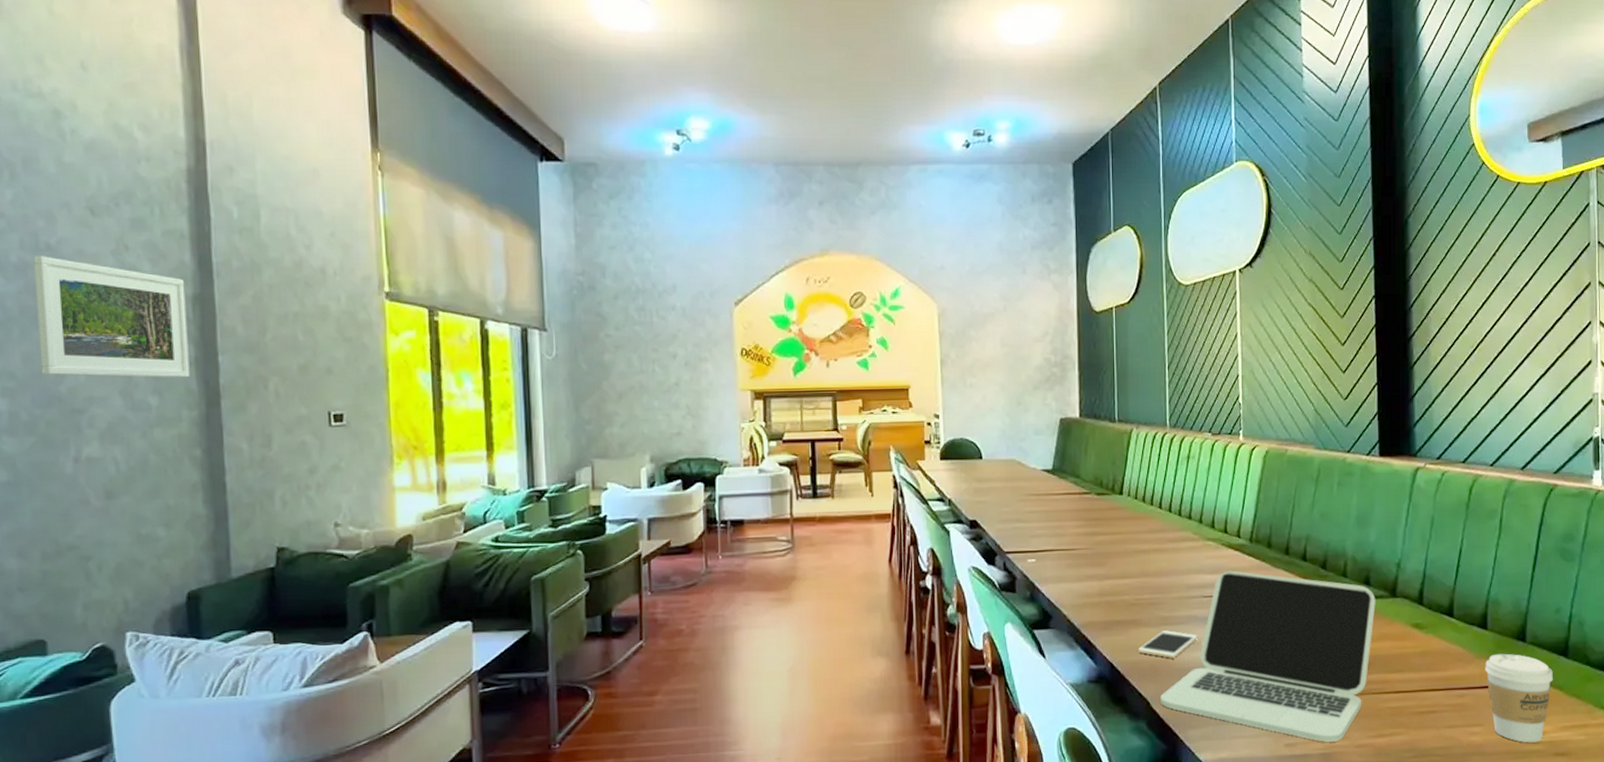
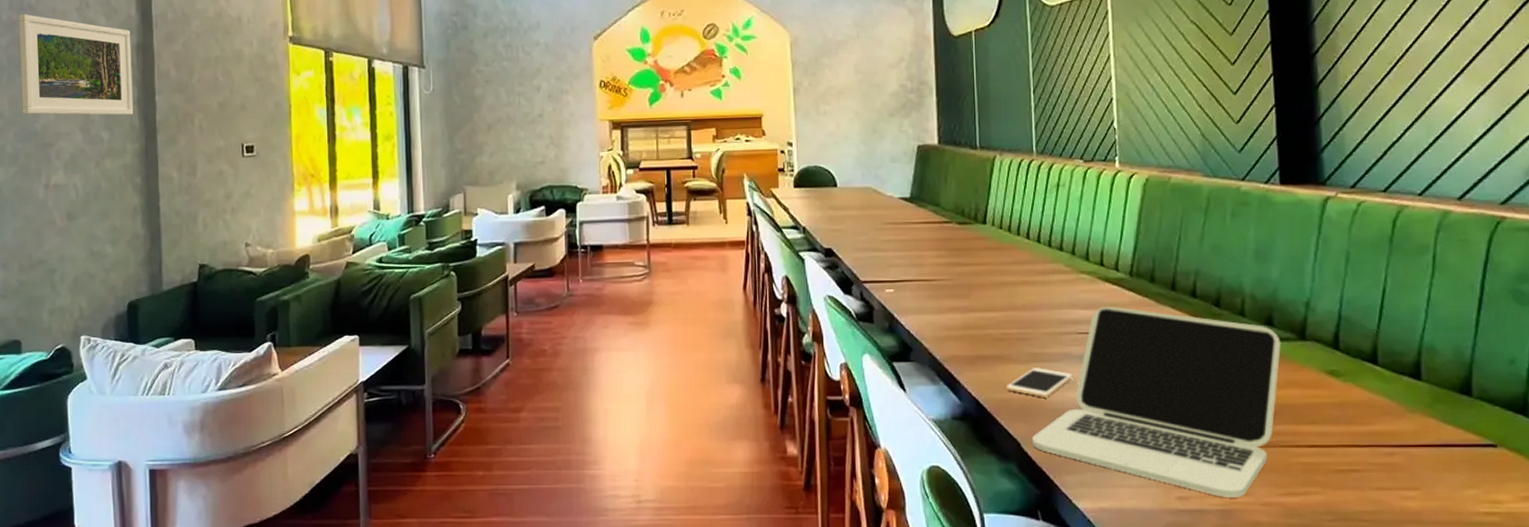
coffee cup: present [1485,653,1554,743] -> none [1420,408,1510,513]

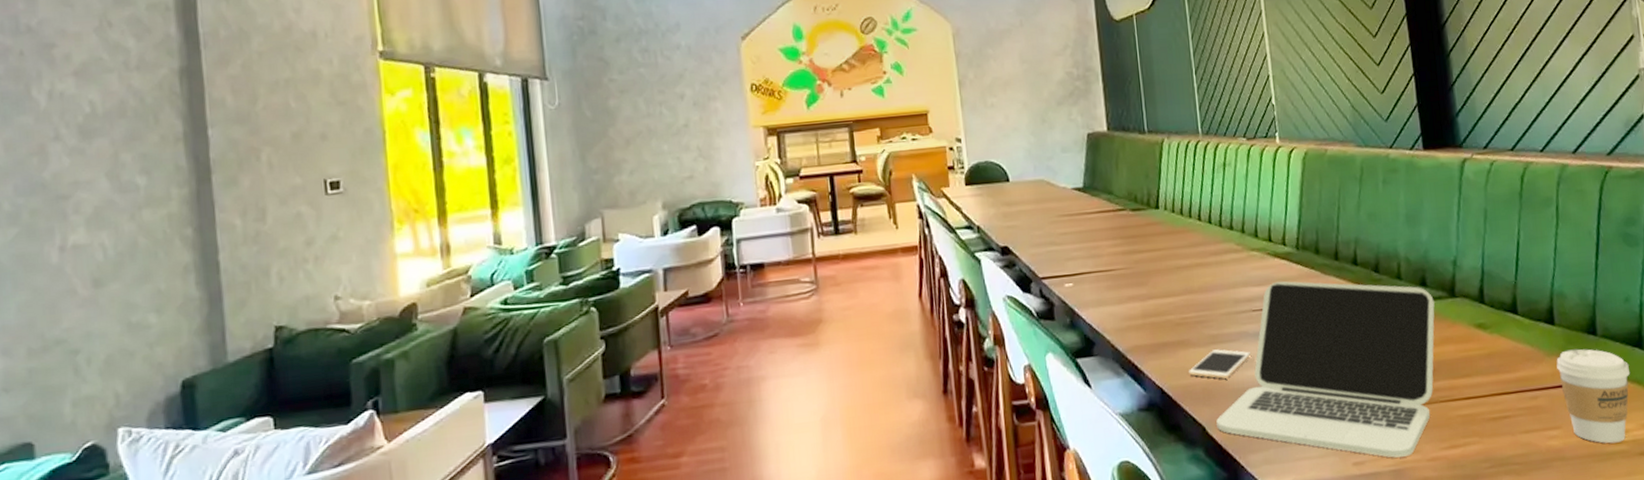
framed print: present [19,14,134,116] -> none [14,38,179,162]
coffee cup: none [1420,408,1510,513] -> present [1556,349,1631,444]

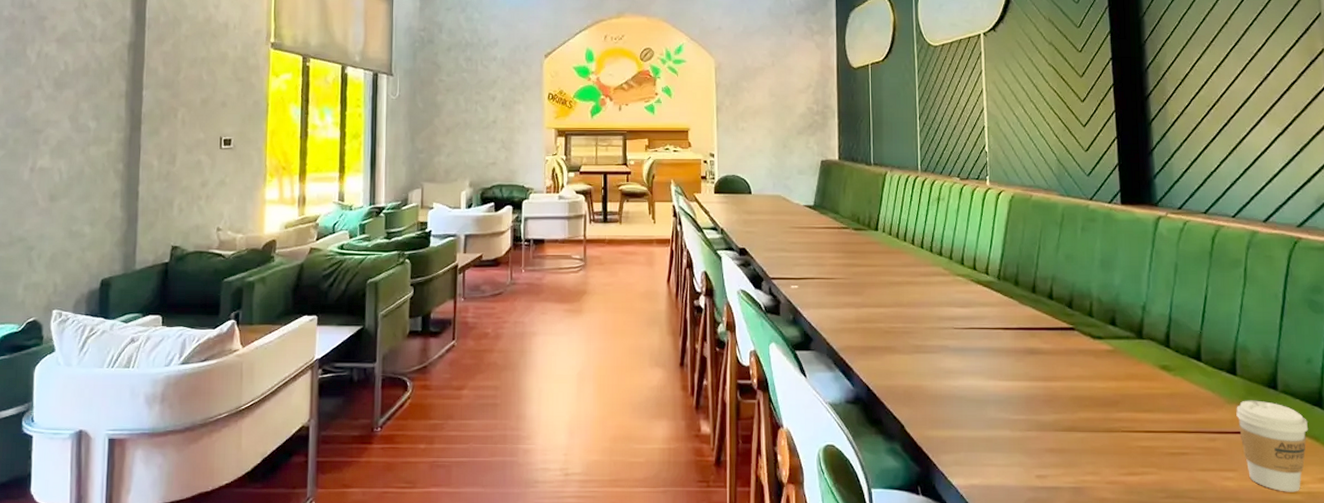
cell phone: present [1189,349,1252,379] -> none [893,358,950,384]
laptop: present [1216,281,1435,458] -> none [914,305,1122,476]

